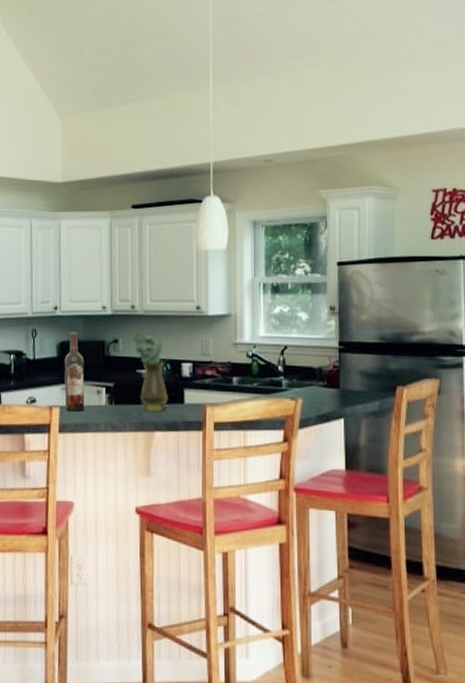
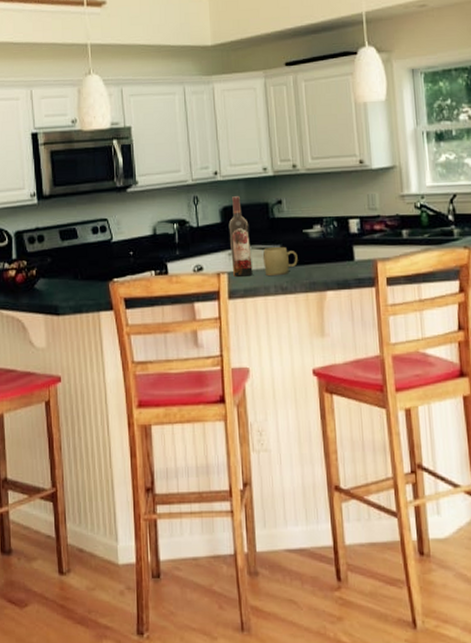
mug: none [95,384,130,414] -> present [262,246,298,277]
vase: present [133,331,168,413] -> none [296,191,337,272]

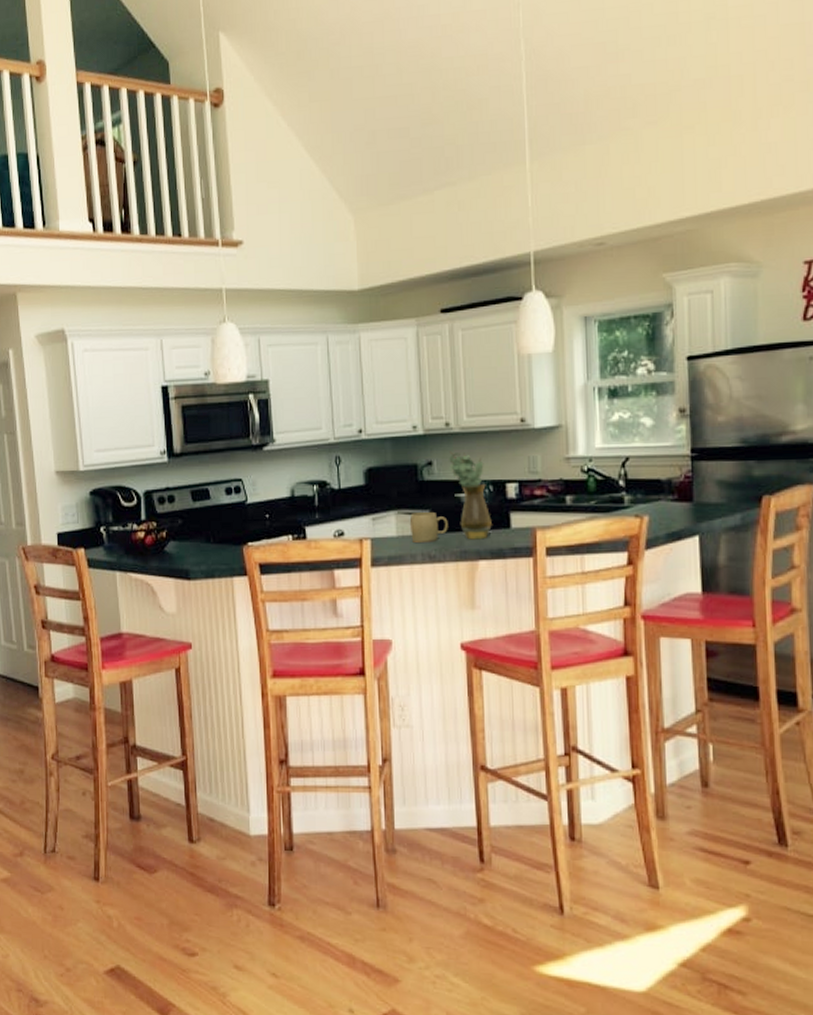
wine bottle: present [228,196,253,278] -> none [373,456,398,544]
vase: none [296,191,337,272] -> present [449,451,492,540]

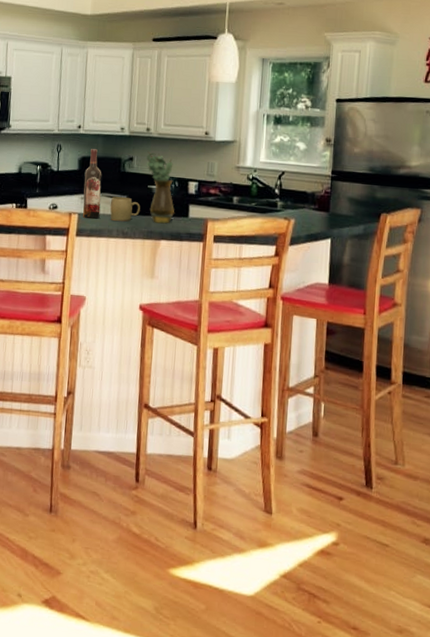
wine bottle: none [373,456,398,544] -> present [82,149,102,220]

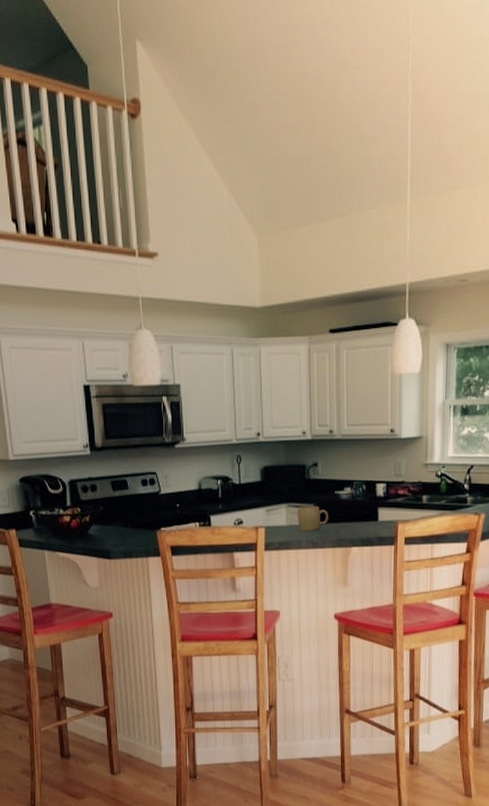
wine bottle: present [82,149,102,220] -> none [268,457,288,532]
vase: present [146,151,175,224] -> none [331,455,363,530]

